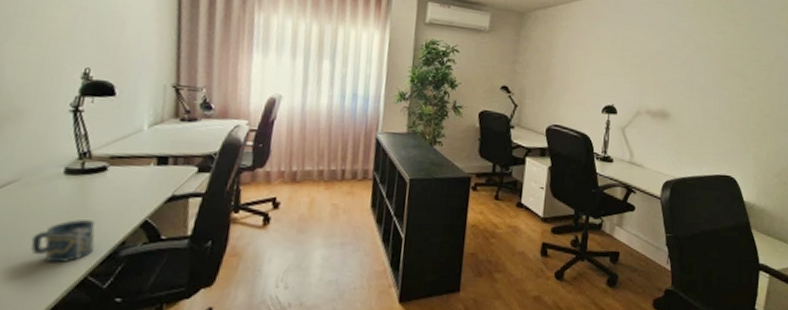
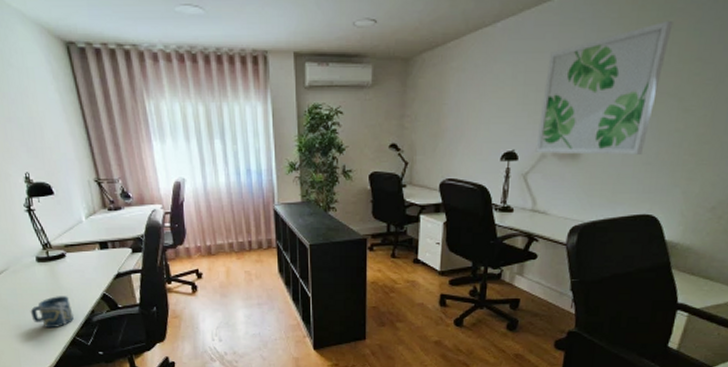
wall art: none [632,15,734,121] -> present [535,20,673,155]

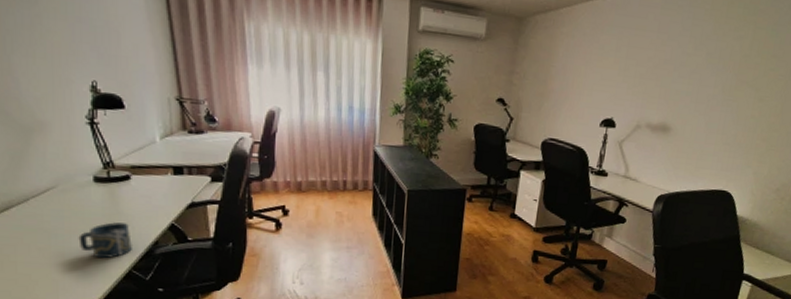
wall art: present [535,20,673,155] -> none [631,18,756,135]

